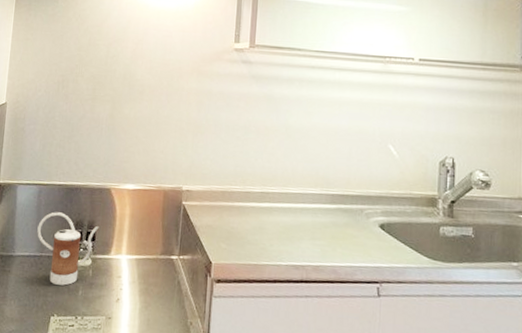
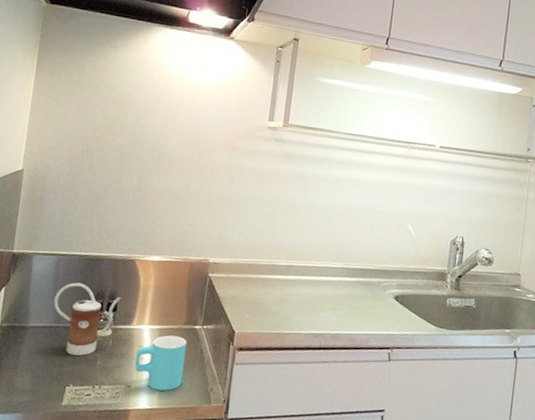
cup: none [114,265,164,324] -> present [134,335,187,391]

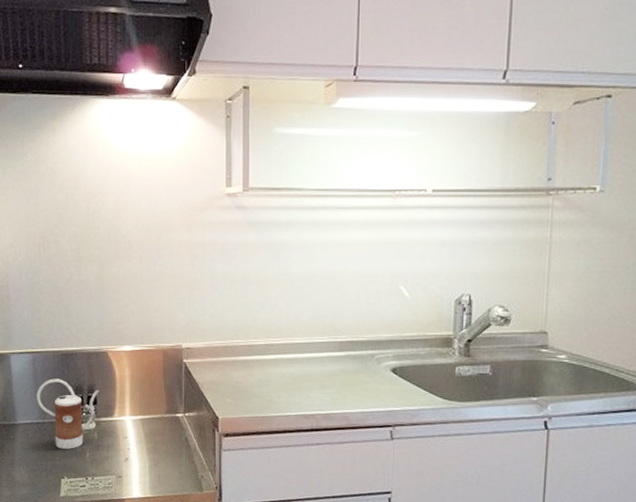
cup: present [134,335,187,391] -> none [122,425,171,480]

